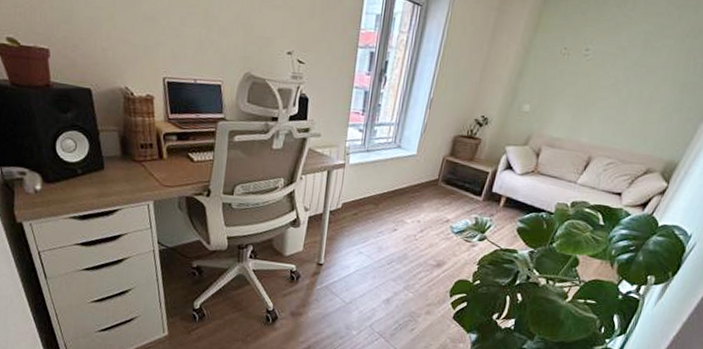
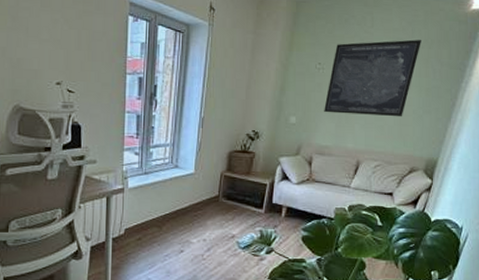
wall art: none [562,27,688,114] -> present [324,39,421,117]

